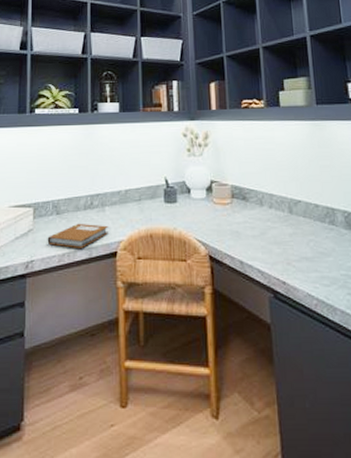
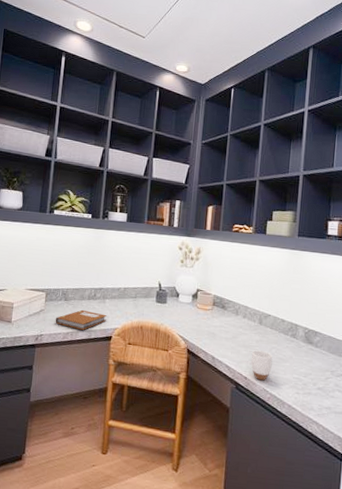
mug: none [286,246,313,284] -> present [251,350,273,381]

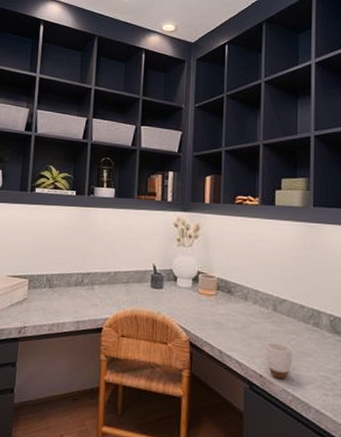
notebook: present [55,309,107,330] -> none [39,297,96,321]

